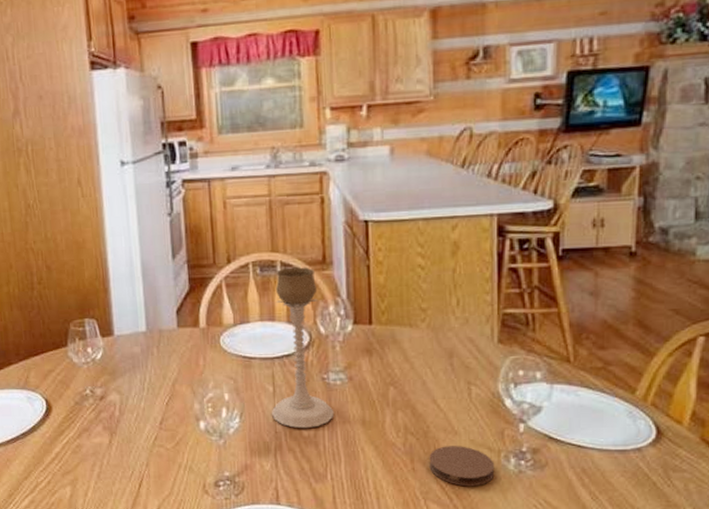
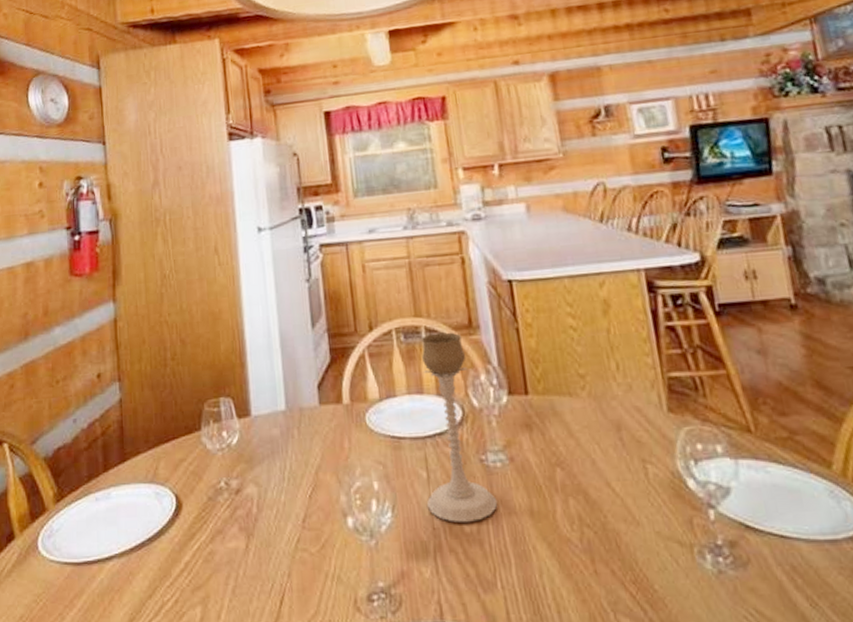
coaster: present [429,446,495,487] -> none [611,540,692,594]

